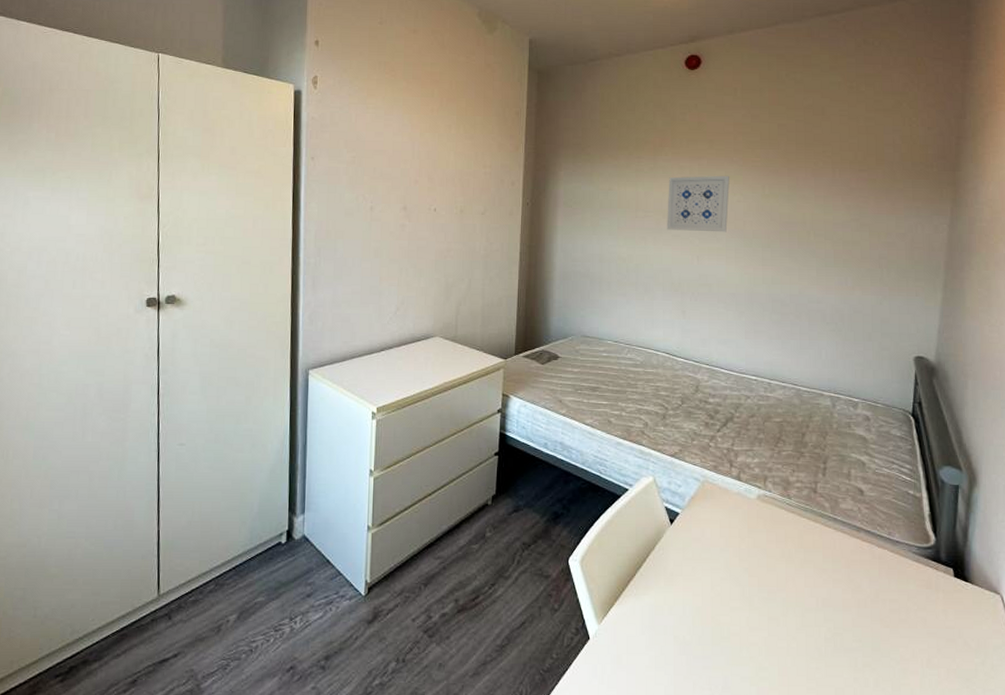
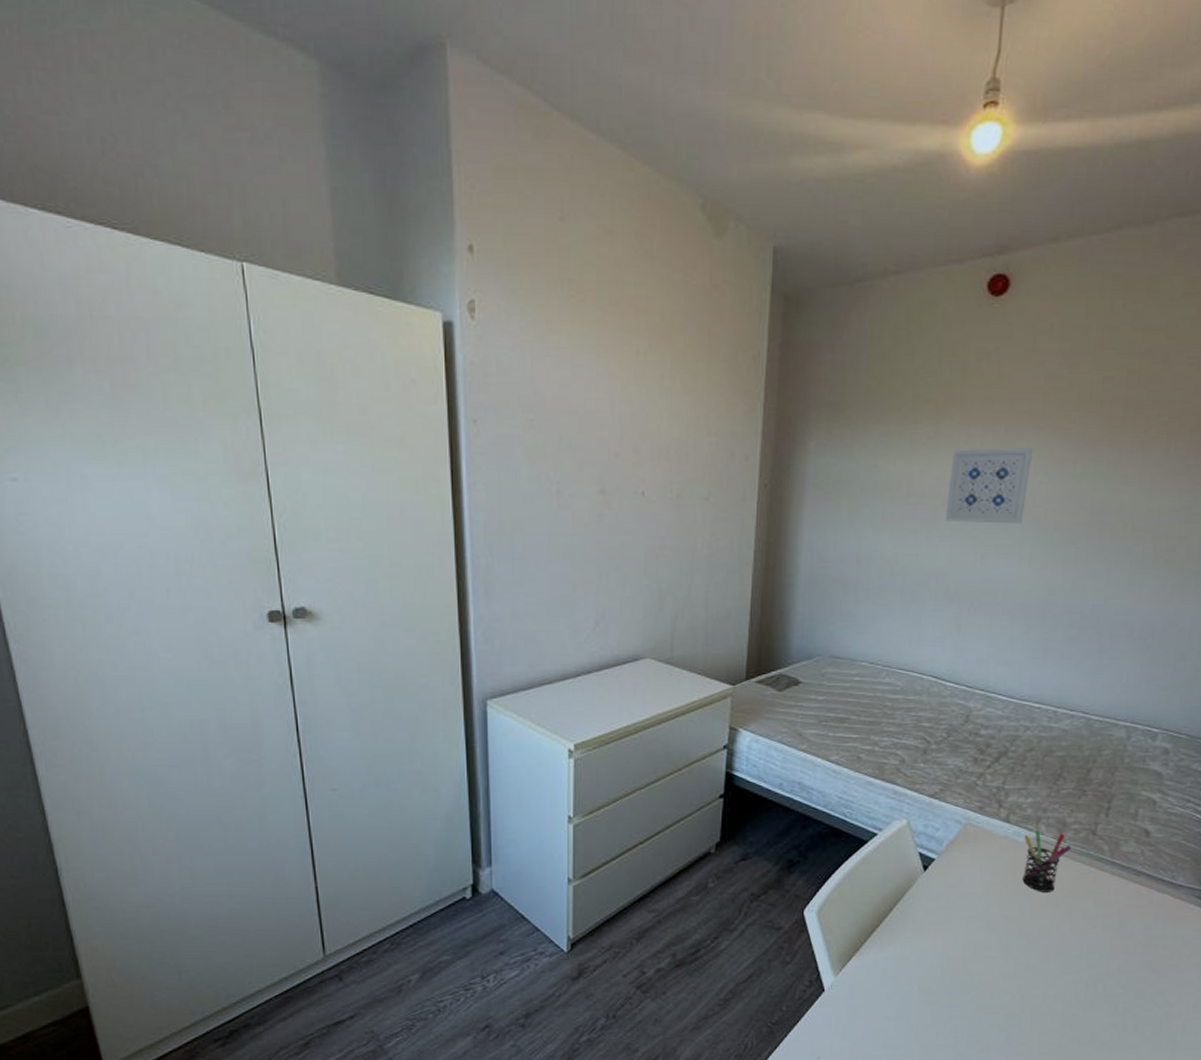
pen holder: none [754,488,797,546] -> present [1022,830,1072,892]

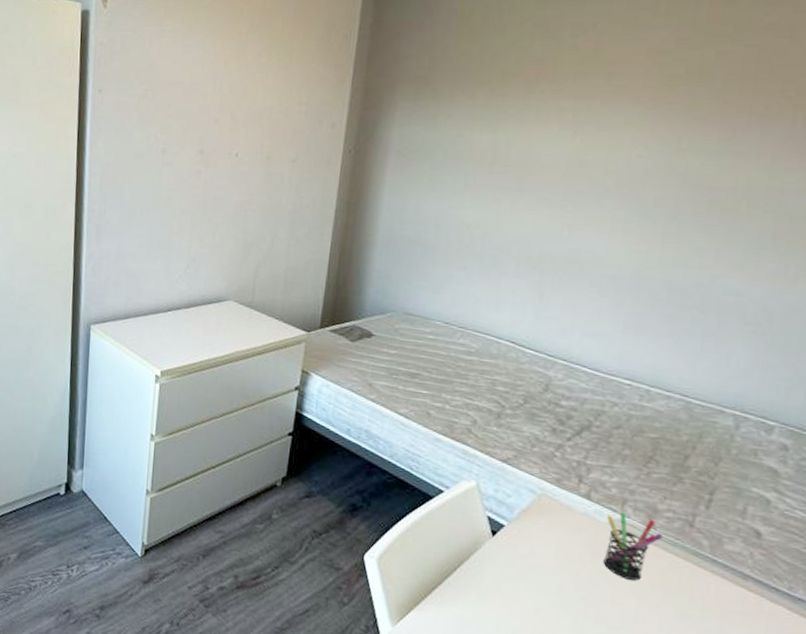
wall art: present [945,447,1032,525] -> none [531,121,631,197]

